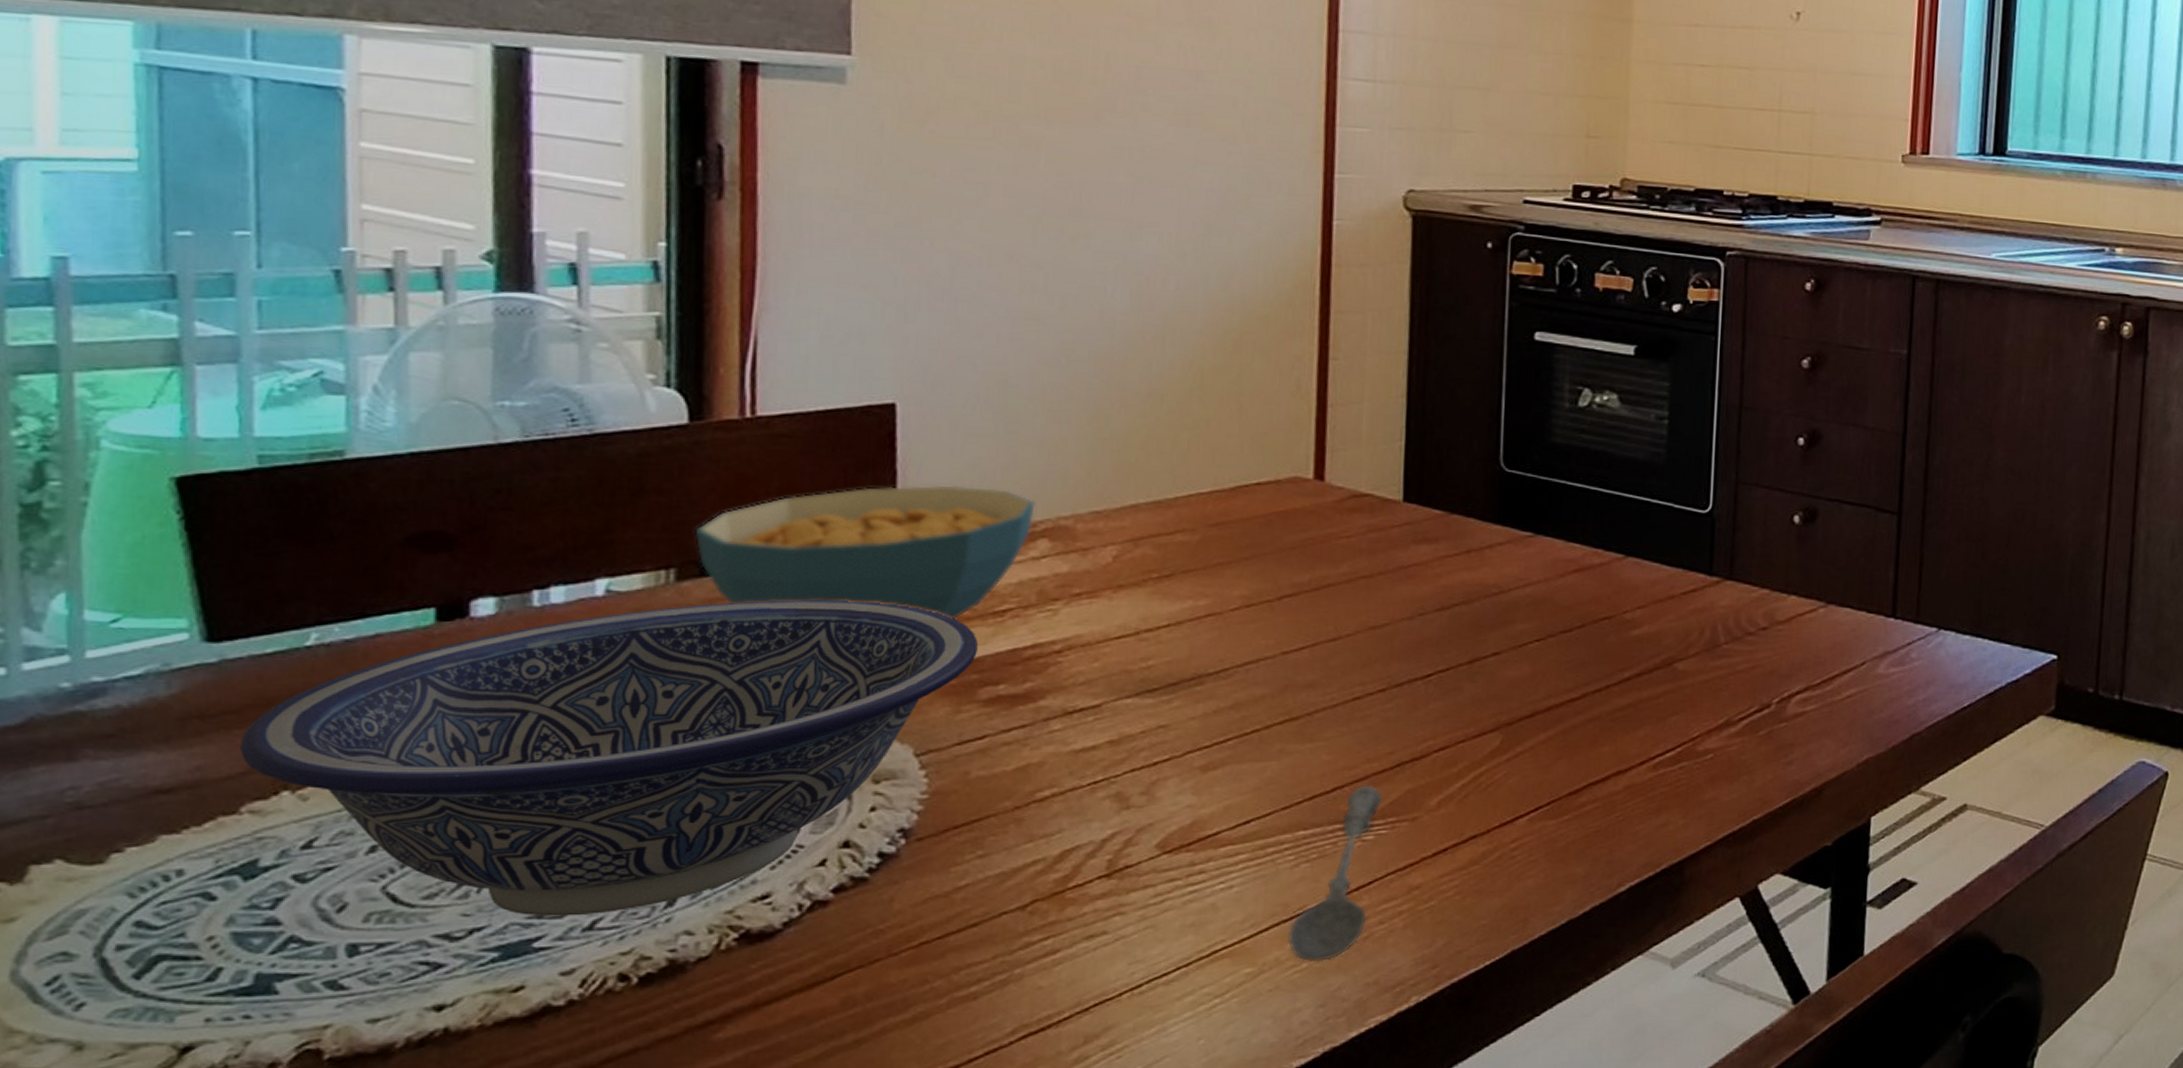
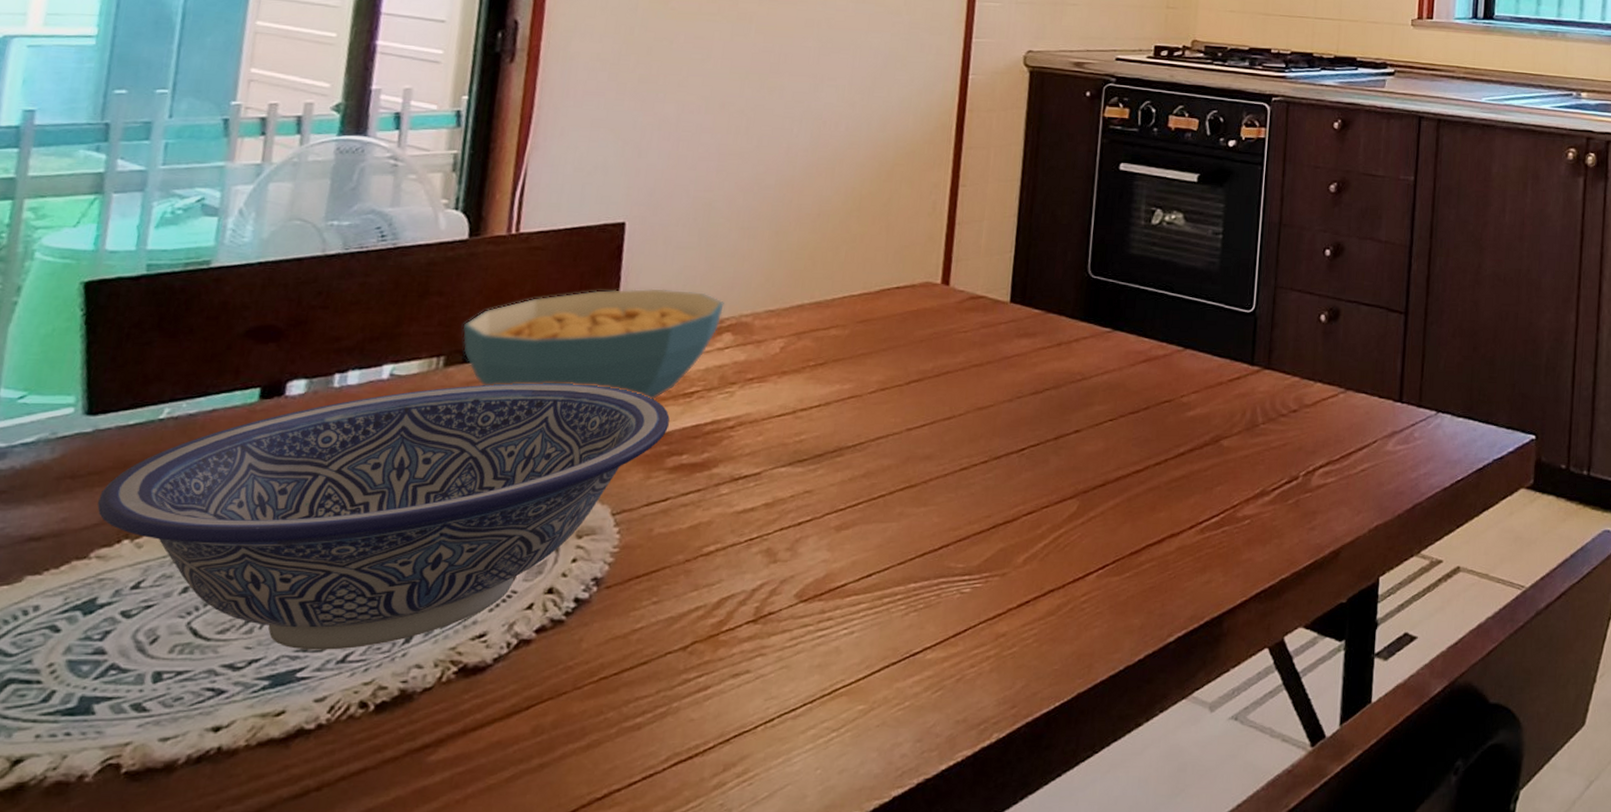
soupspoon: present [1287,785,1383,963] -> none [895,544,980,701]

